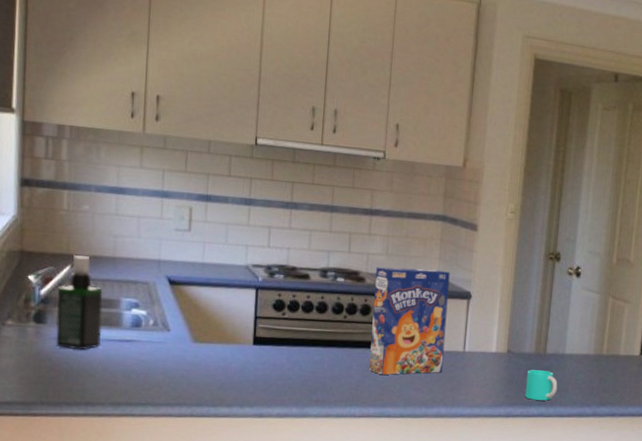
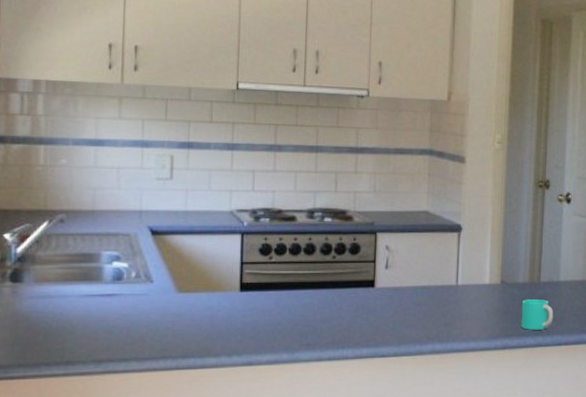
spray bottle: present [56,255,103,350] -> none [33,211,83,308]
cereal box: present [369,267,450,375] -> none [360,204,439,314]

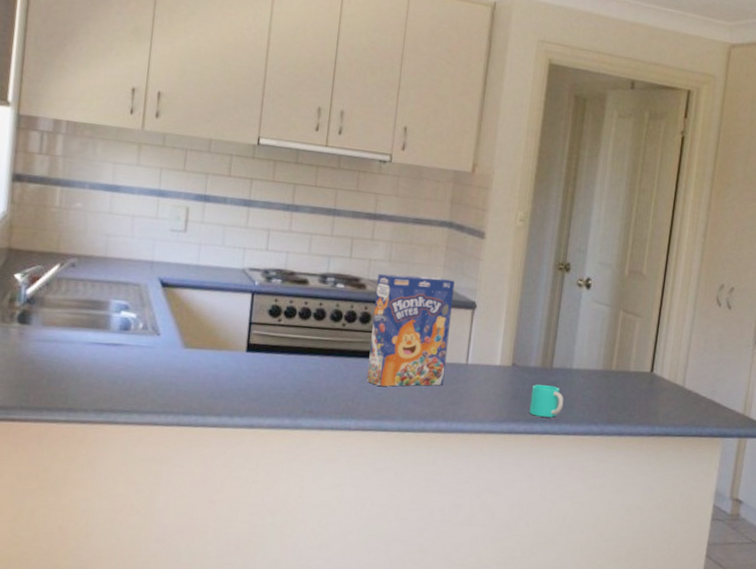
cereal box: none [360,204,439,314] -> present [367,273,455,387]

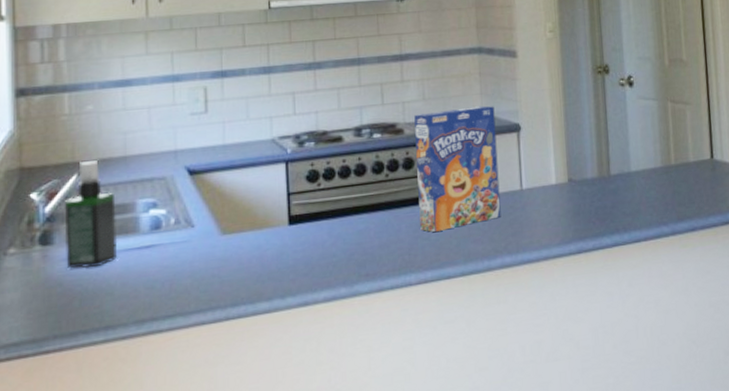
spray bottle: none [39,254,92,353] -> present [64,160,118,269]
cup: present [529,384,564,418] -> none [593,194,629,229]

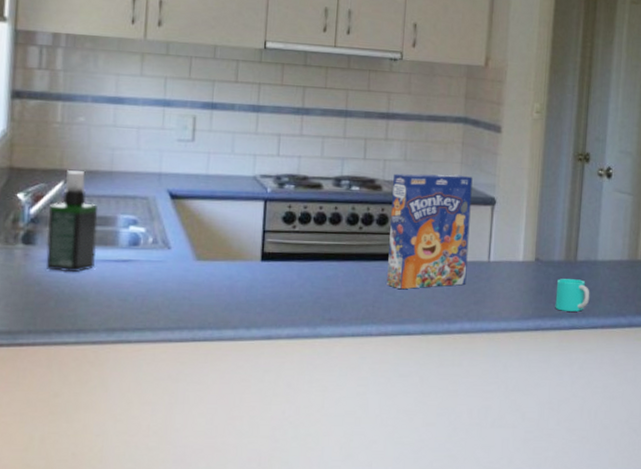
cup: none [593,194,629,229] -> present [555,279,590,312]

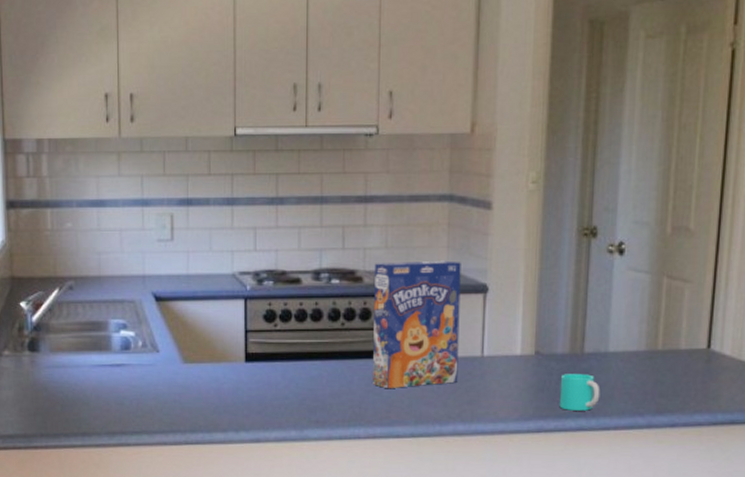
spray bottle: present [45,170,99,273] -> none [48,277,93,378]

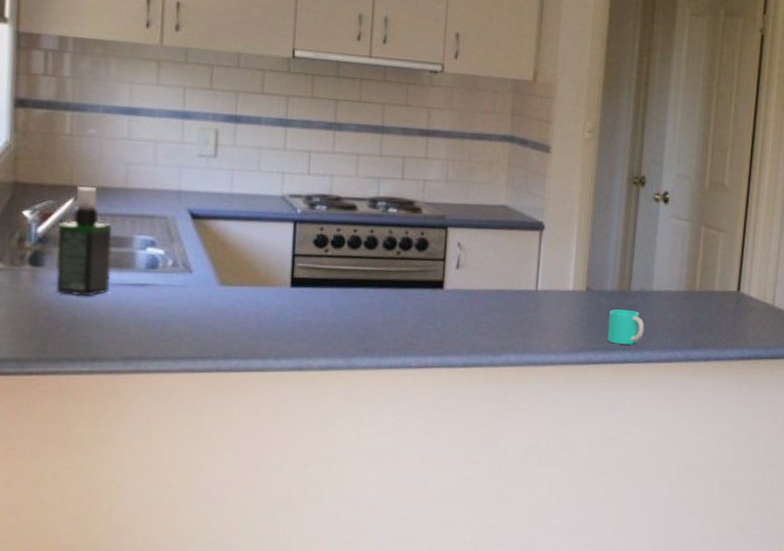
spray bottle: none [48,277,93,378] -> present [55,186,113,297]
cereal box: present [373,260,461,389] -> none [427,195,520,319]

